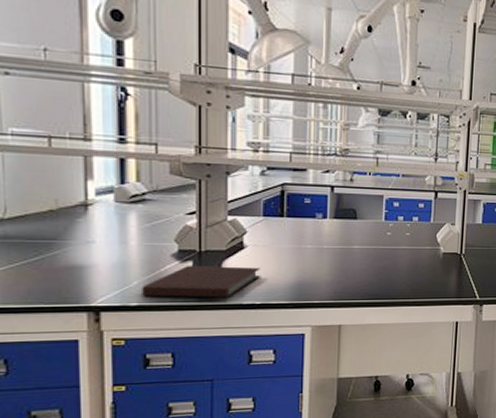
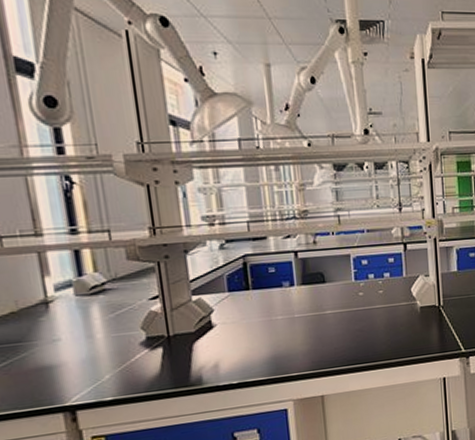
notebook: present [142,265,262,298] -> none [114,345,235,390]

